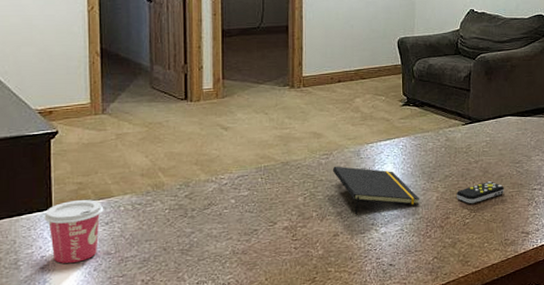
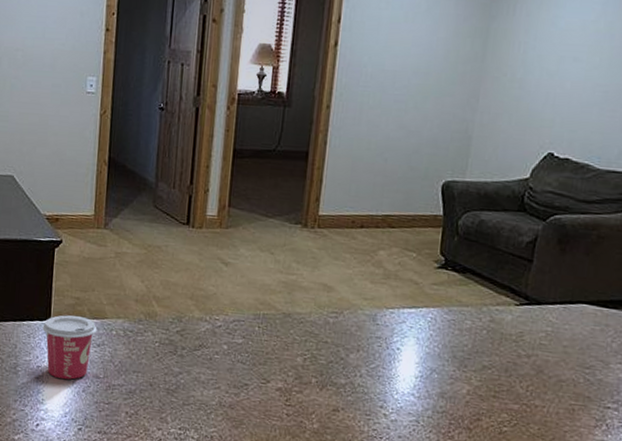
notepad: present [332,166,421,214] -> none [340,328,446,395]
remote control: present [457,181,504,204] -> none [494,384,563,410]

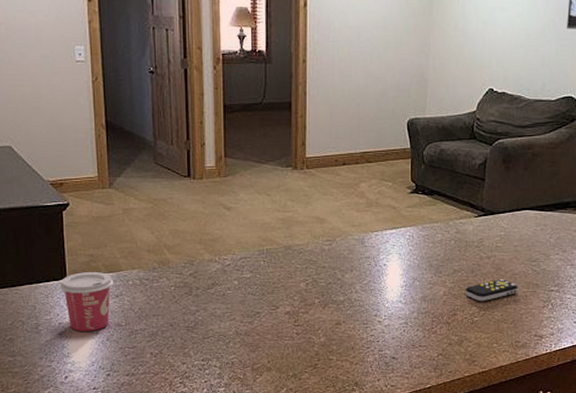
remote control: none [494,384,563,410] -> present [465,279,517,302]

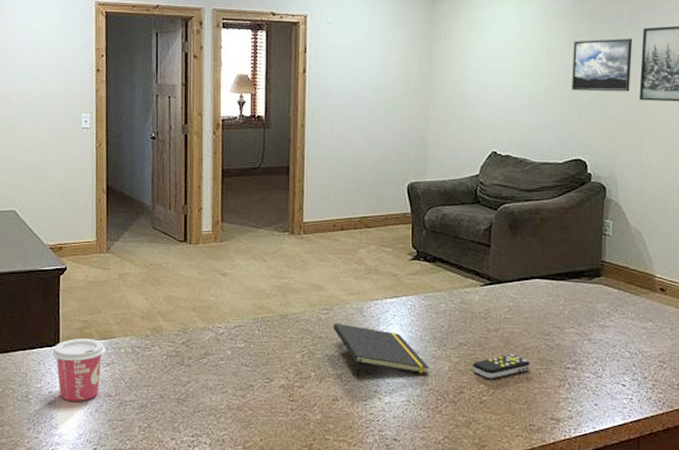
notepad: none [335,253,427,304] -> present [332,323,430,378]

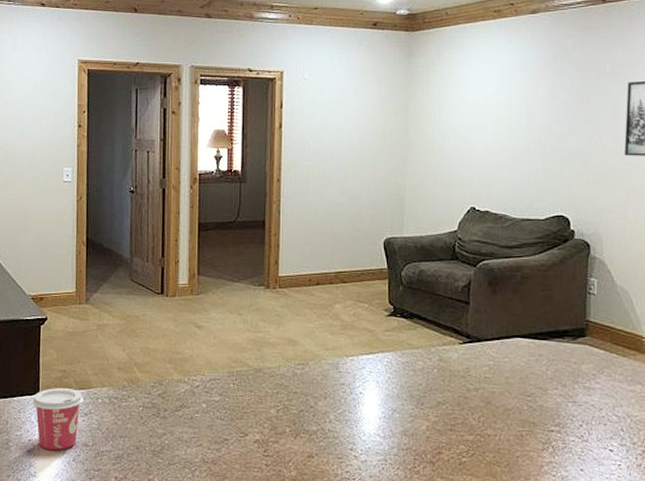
notepad: present [332,323,430,378] -> none [308,378,408,435]
remote control: present [472,354,530,379] -> none [451,415,511,440]
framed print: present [571,38,633,92] -> none [552,92,617,147]

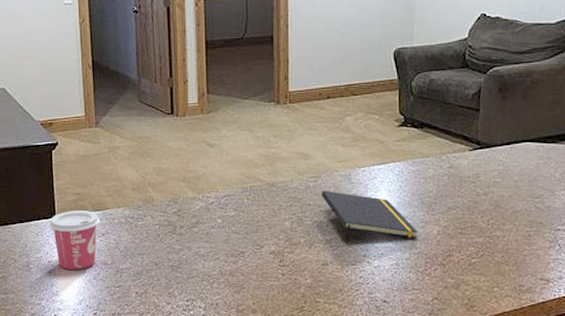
notepad: none [308,378,408,435] -> present [321,190,419,243]

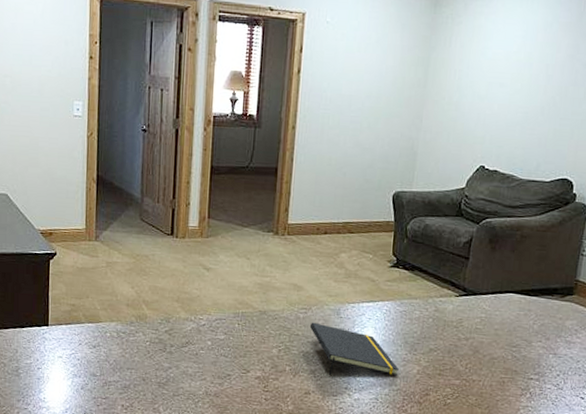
cup: present [49,211,101,269] -> none [41,320,93,379]

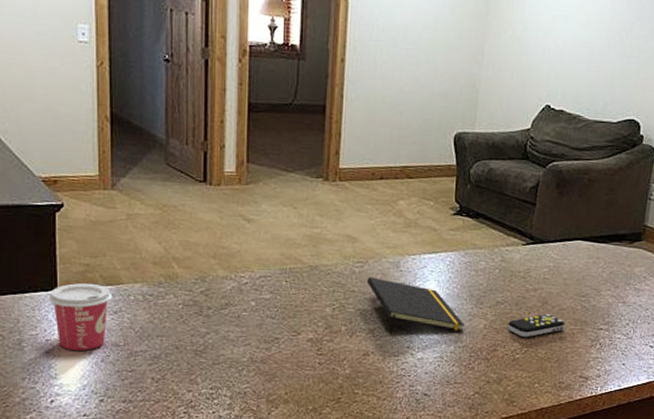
cup: none [41,320,93,379] -> present [49,283,113,350]
remote control: none [440,362,495,384] -> present [508,314,564,338]

